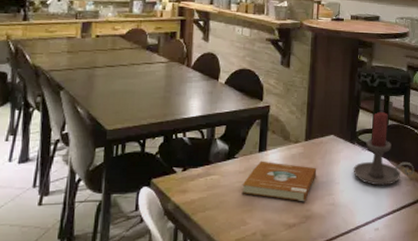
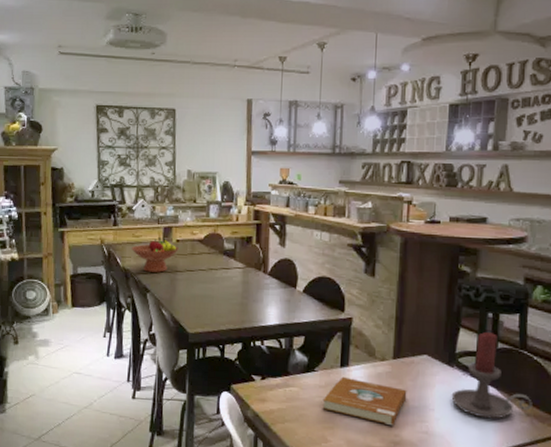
fruit bowl: none [44,33,100,69] -> present [132,237,180,273]

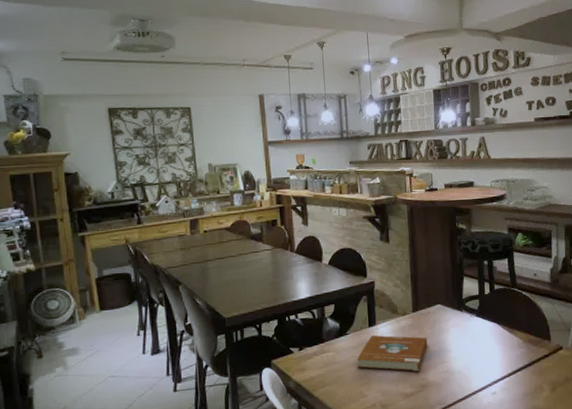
fruit bowl: present [132,237,180,273] -> none [159,230,208,265]
candle holder: present [451,332,532,419] -> none [463,277,527,351]

